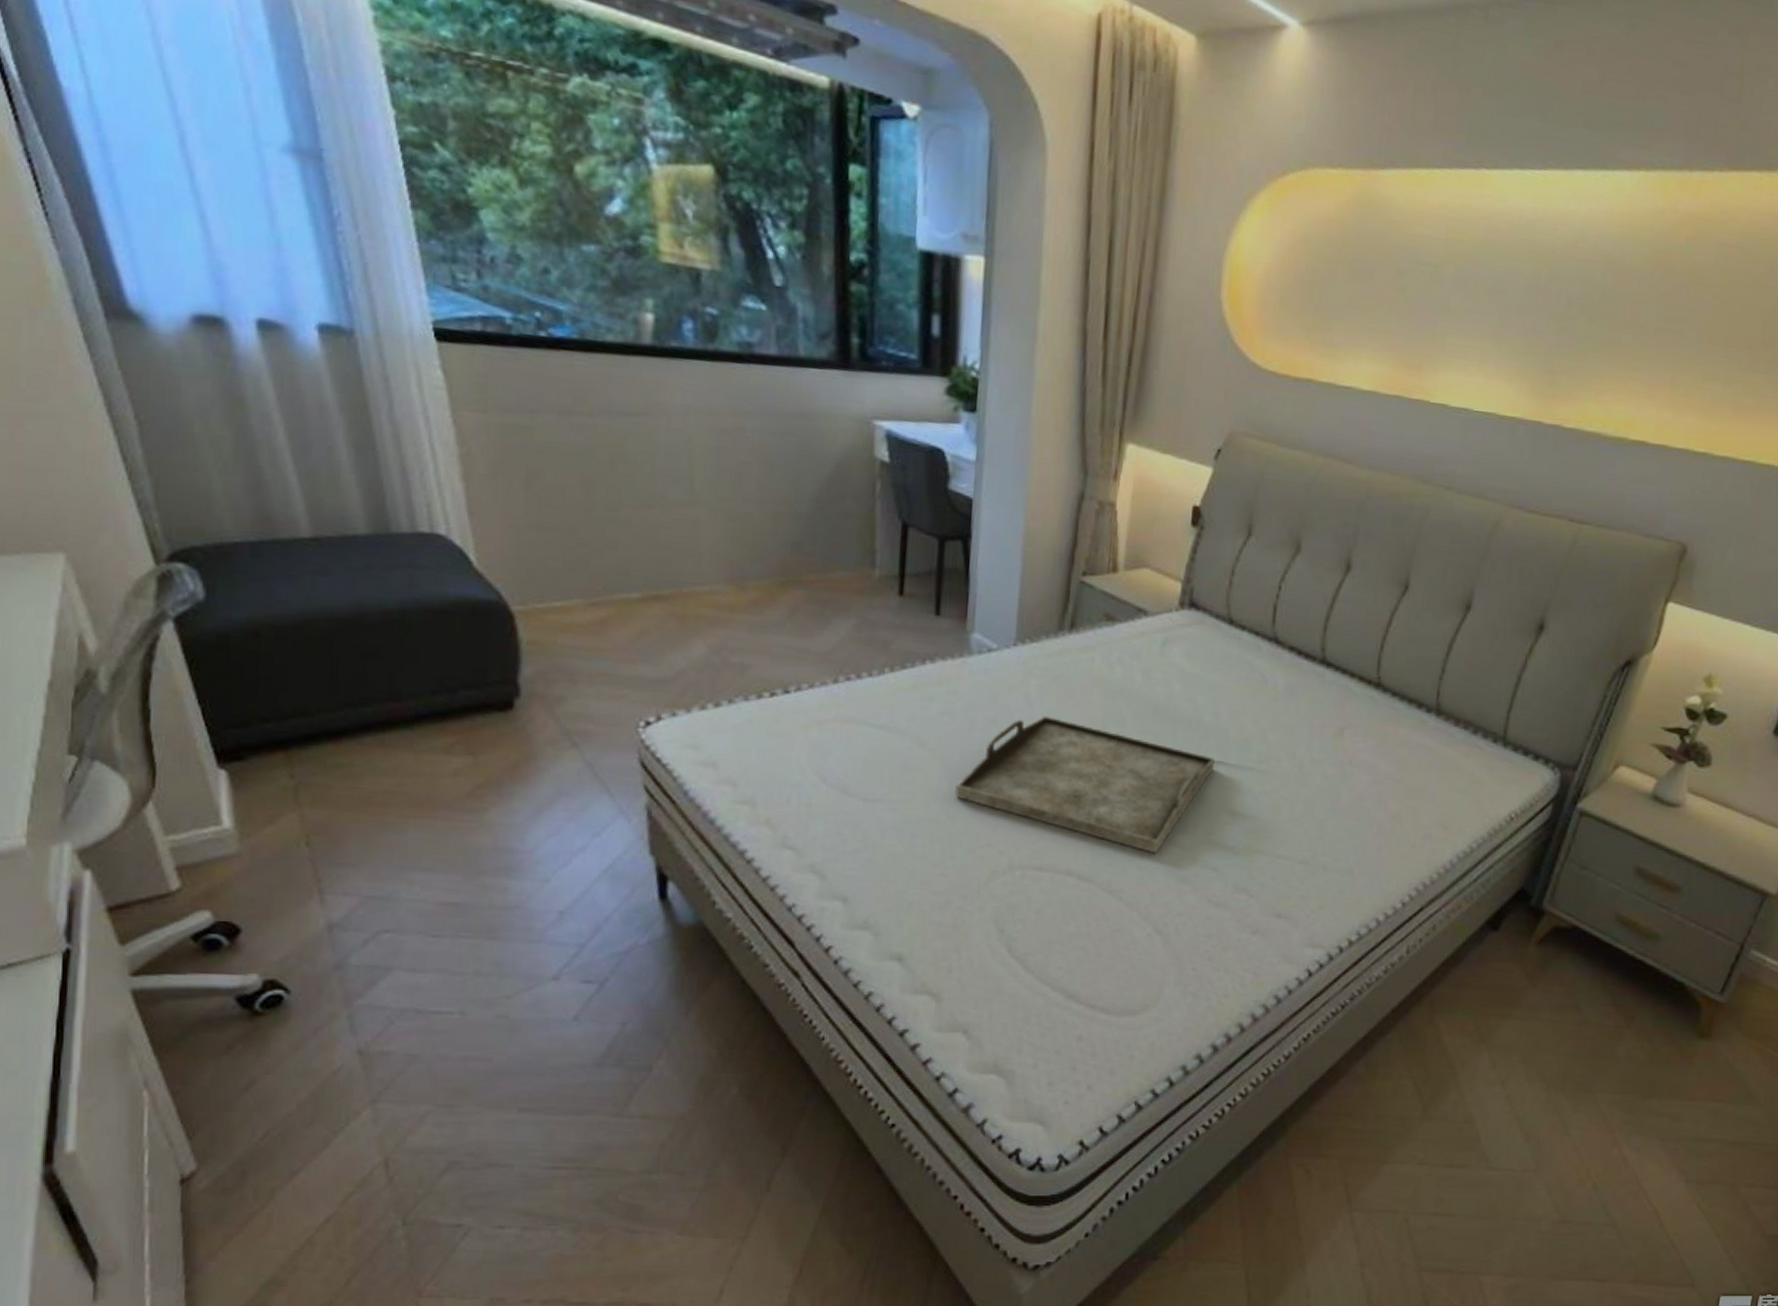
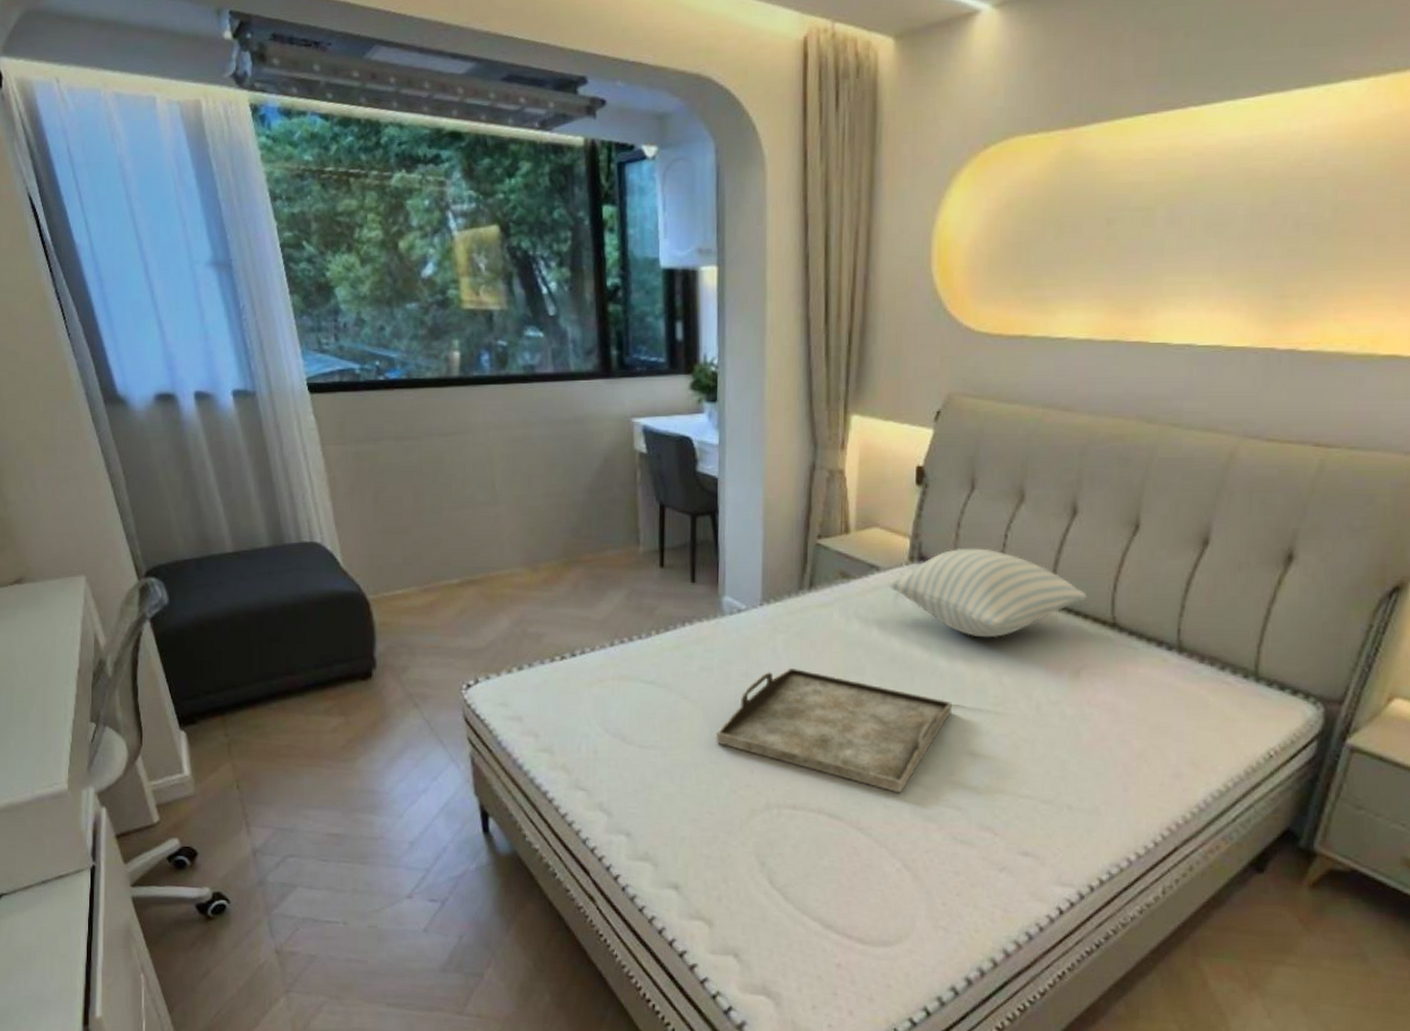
pillow: none [1154,597,1355,693] -> present [886,548,1087,638]

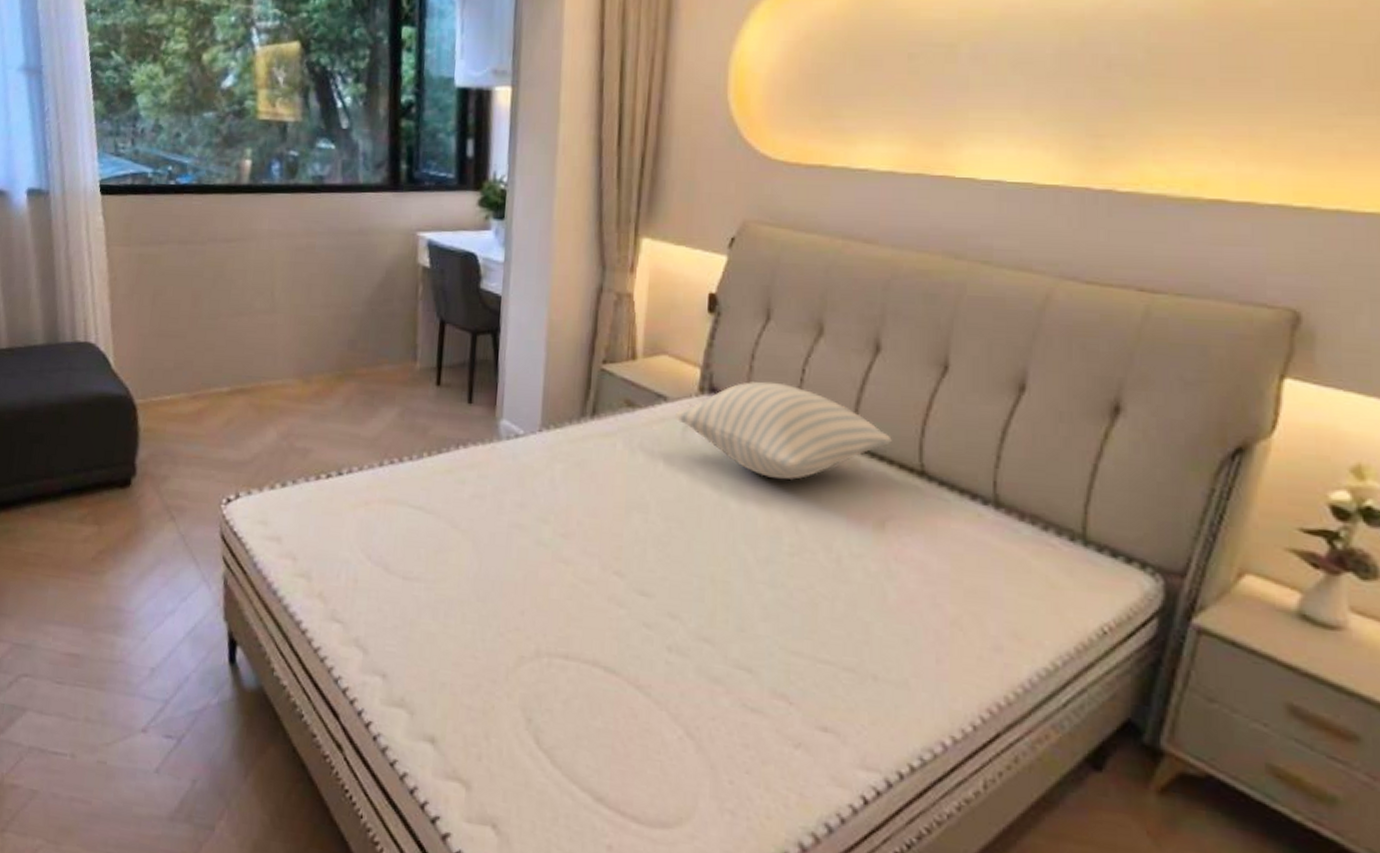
serving tray: present [716,667,952,794] -> none [485,500,743,649]

